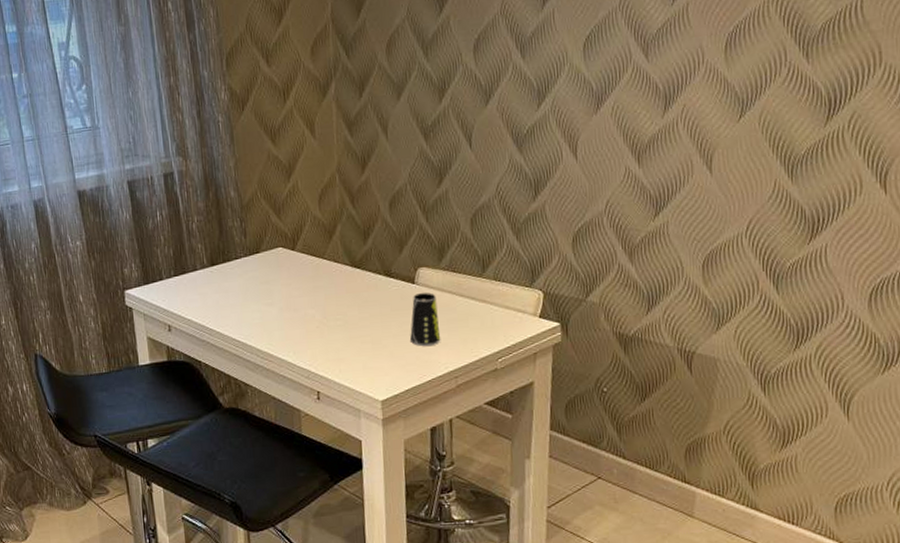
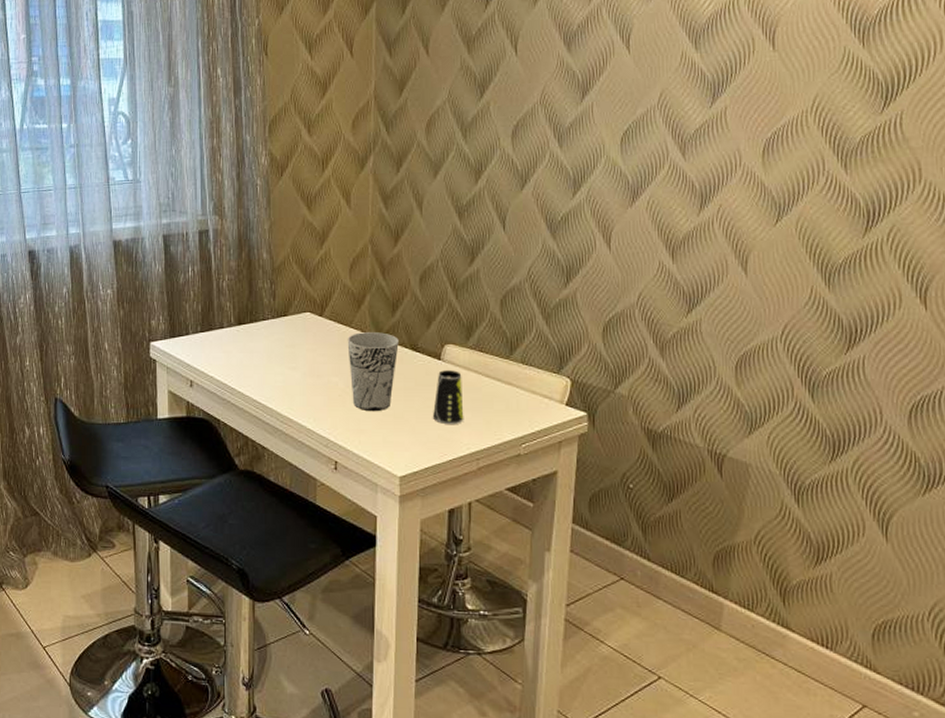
cup: none [321,261,373,340] -> present [347,332,399,412]

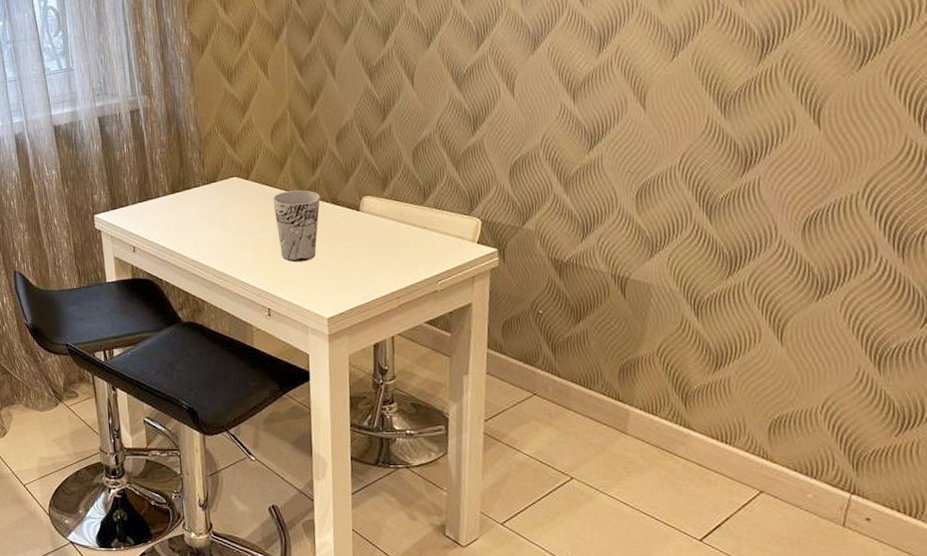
cup: present [433,370,464,424] -> none [355,219,384,268]

